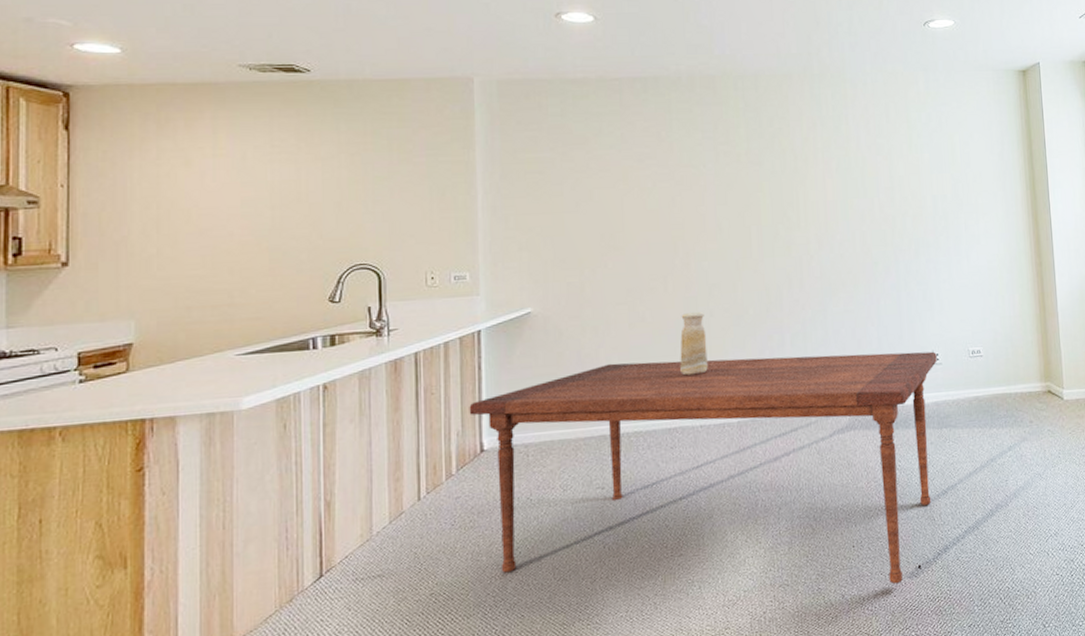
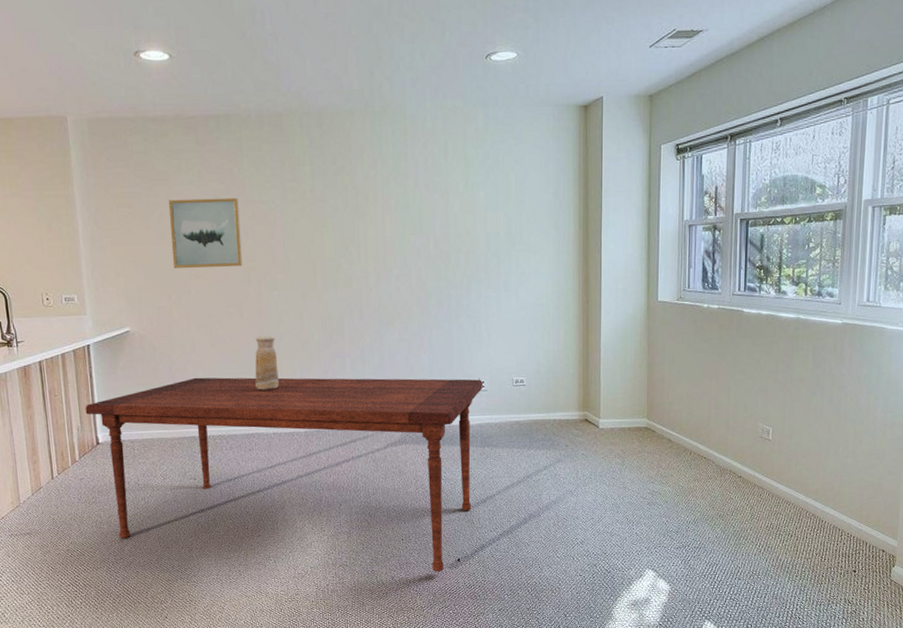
wall art: none [585,162,669,240] -> present [168,197,243,269]

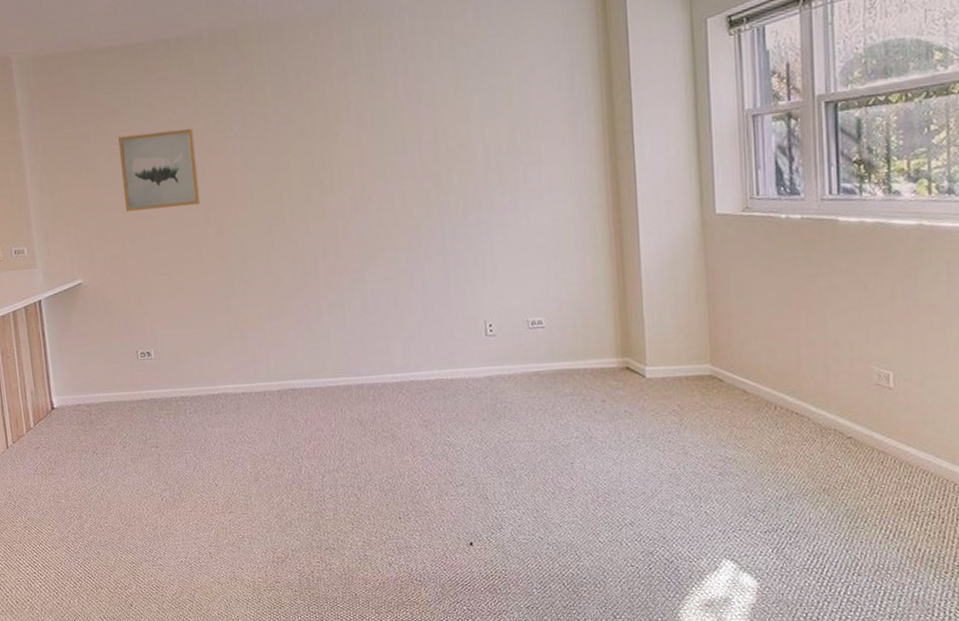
dining table: present [85,377,483,572] -> none [38,322,490,559]
vase: present [255,336,279,390] -> none [217,281,246,344]

